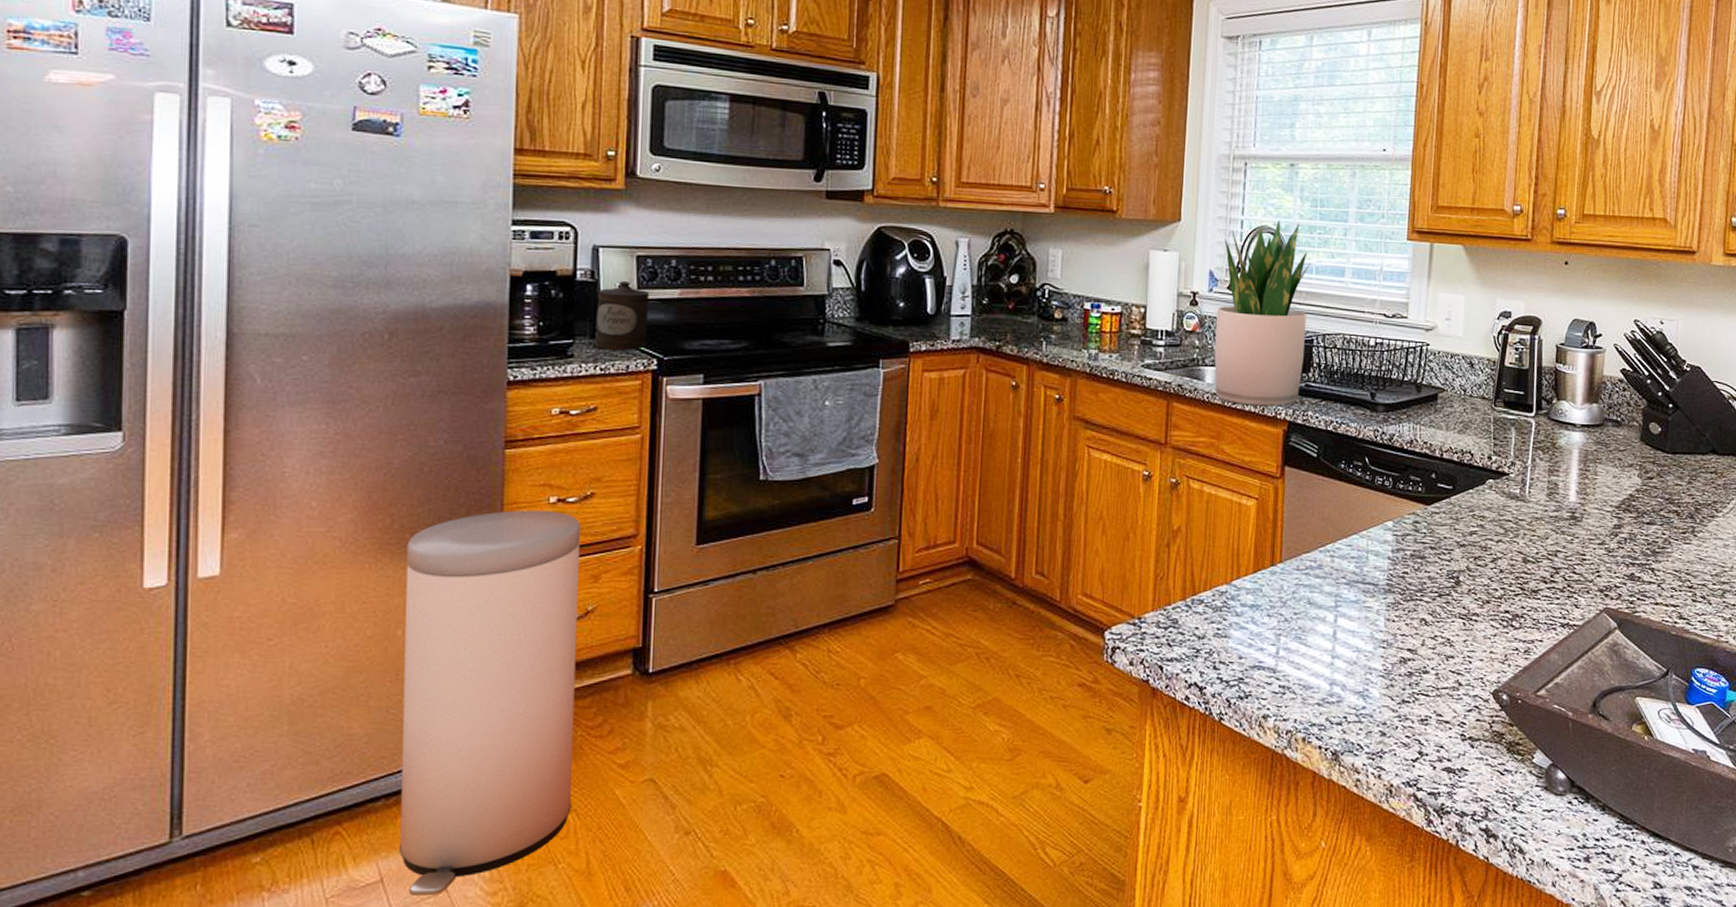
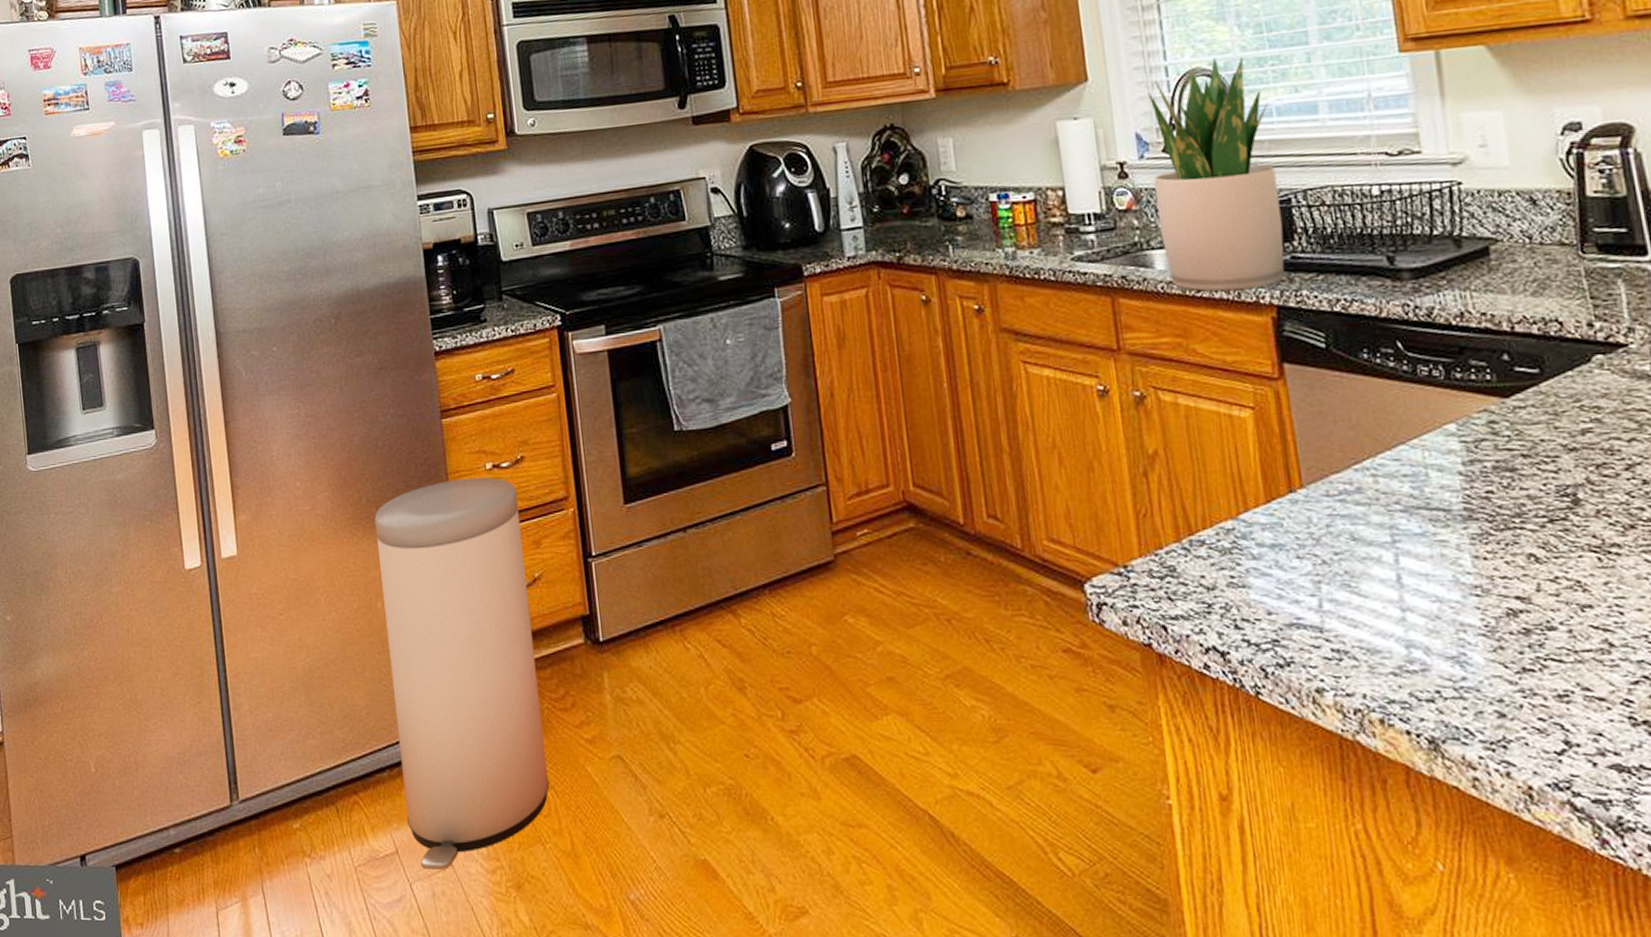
canister: present [595,280,649,350] -> none [498,239,549,311]

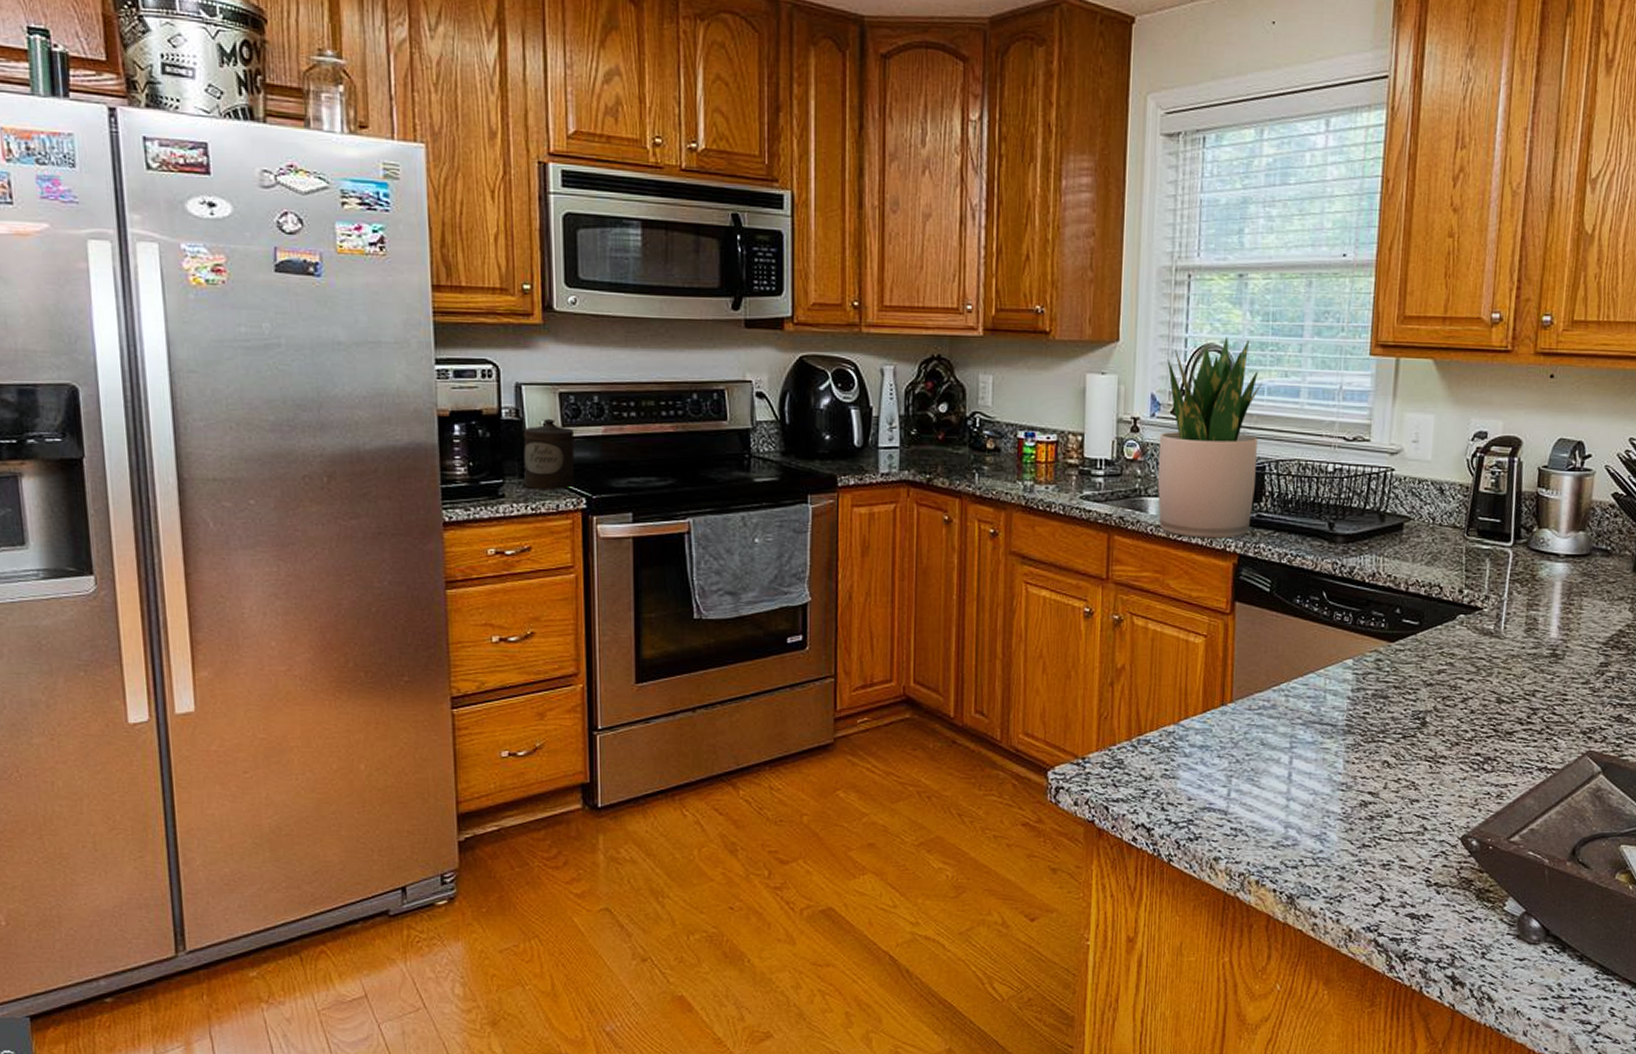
pedal bin: present [374,477,550,869] -> none [362,649,534,1011]
canister: none [498,239,549,311] -> present [523,418,575,489]

